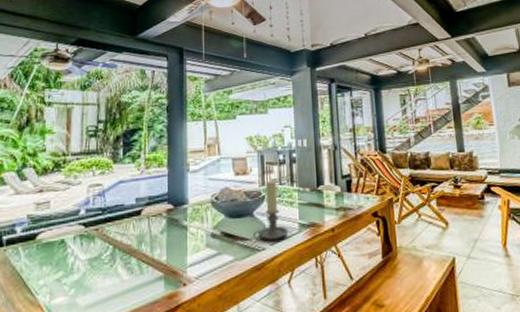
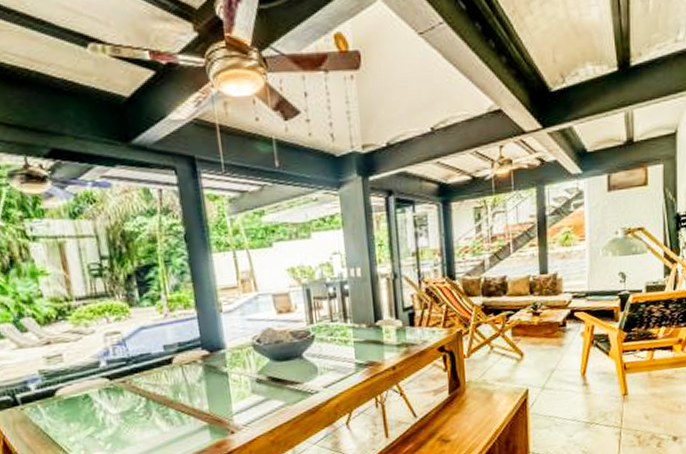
candle holder: present [252,180,289,240] -> none [303,317,344,383]

